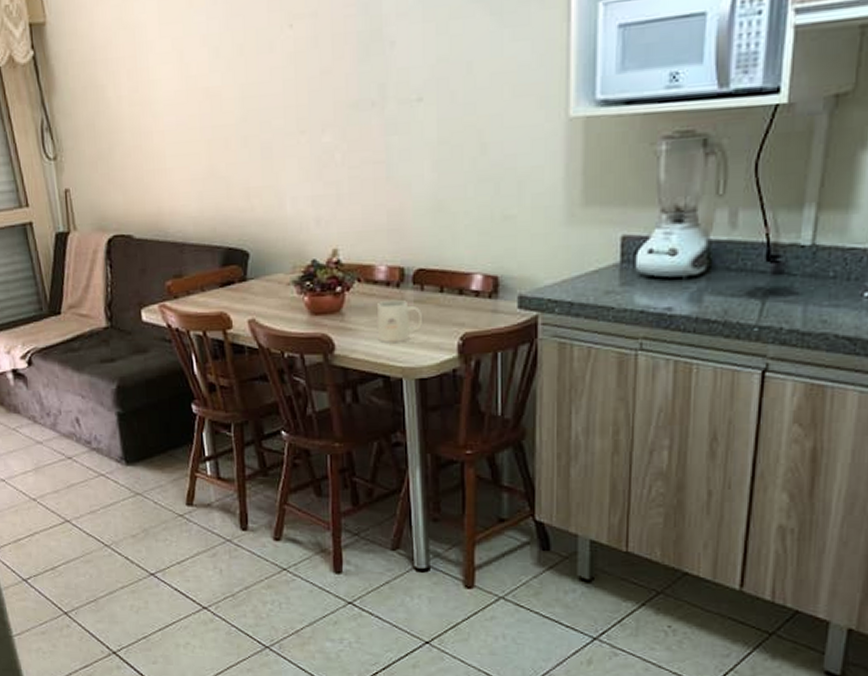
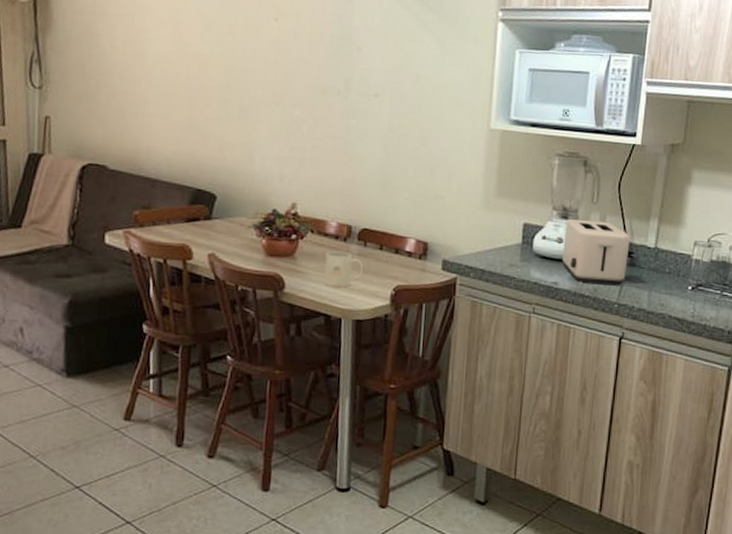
toaster: none [677,219,775,304] -> present [562,218,631,285]

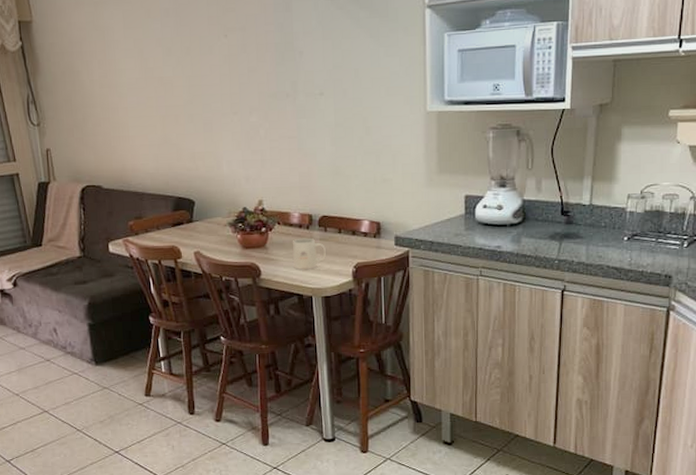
toaster: present [562,218,631,285] -> none [503,186,566,244]

